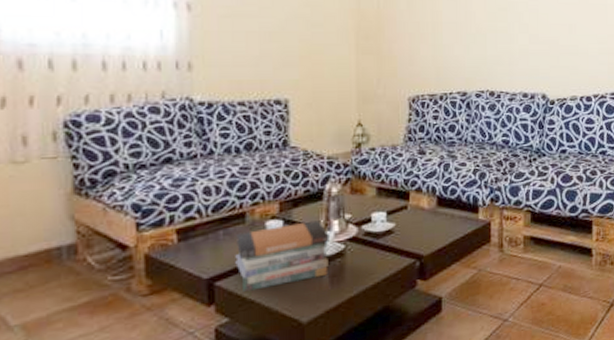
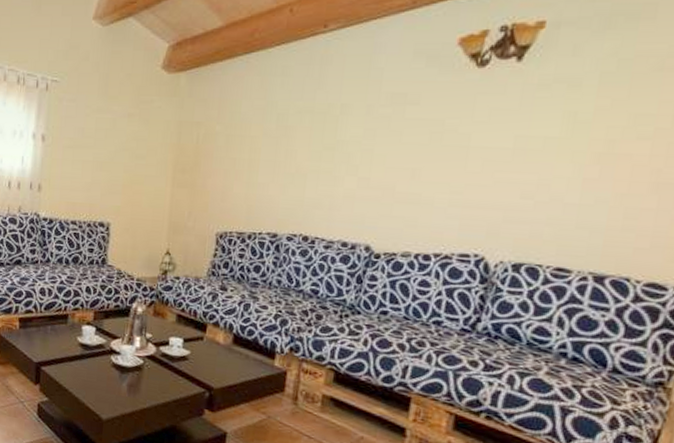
book stack: present [235,220,329,292] -> none [57,330,132,384]

